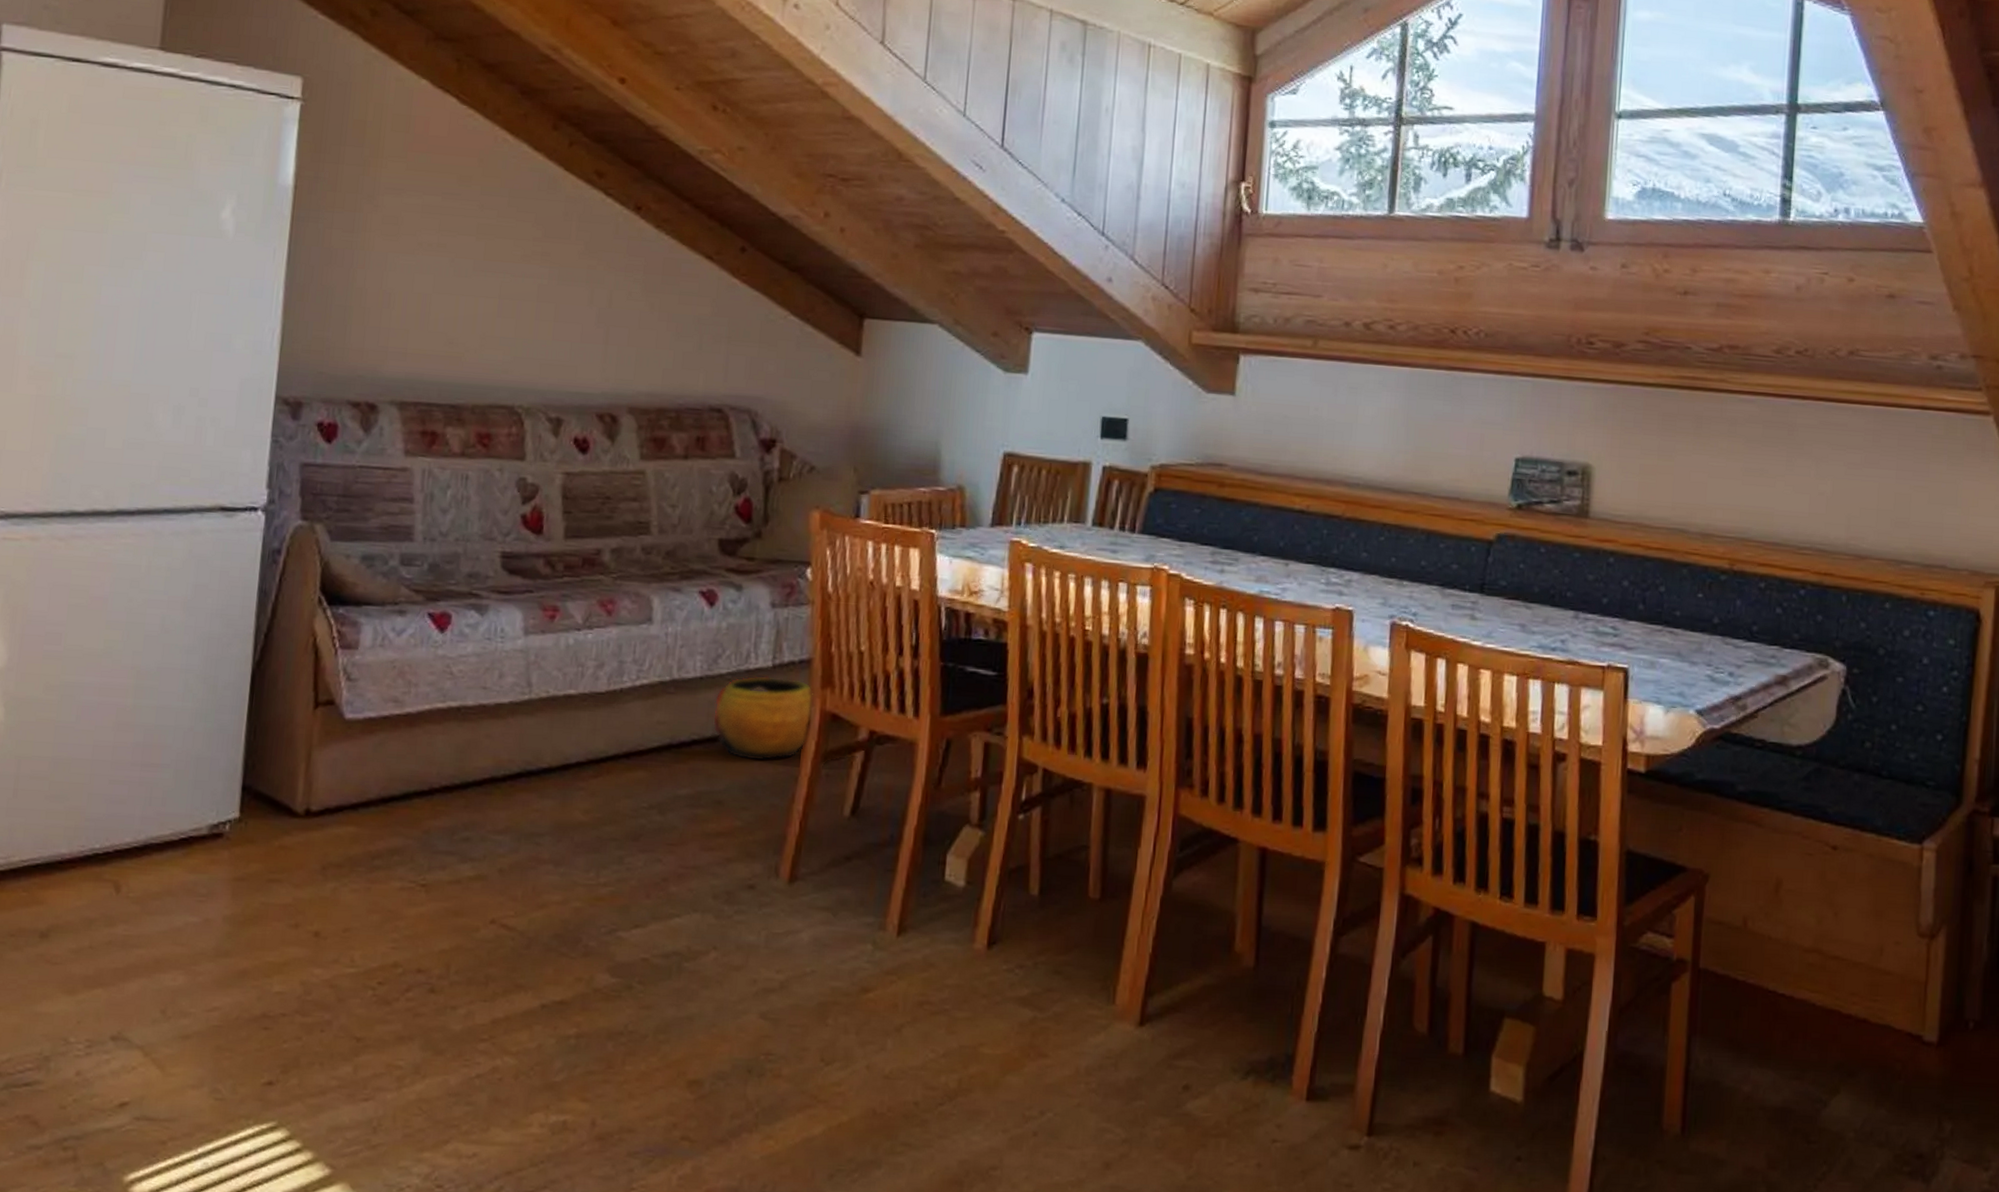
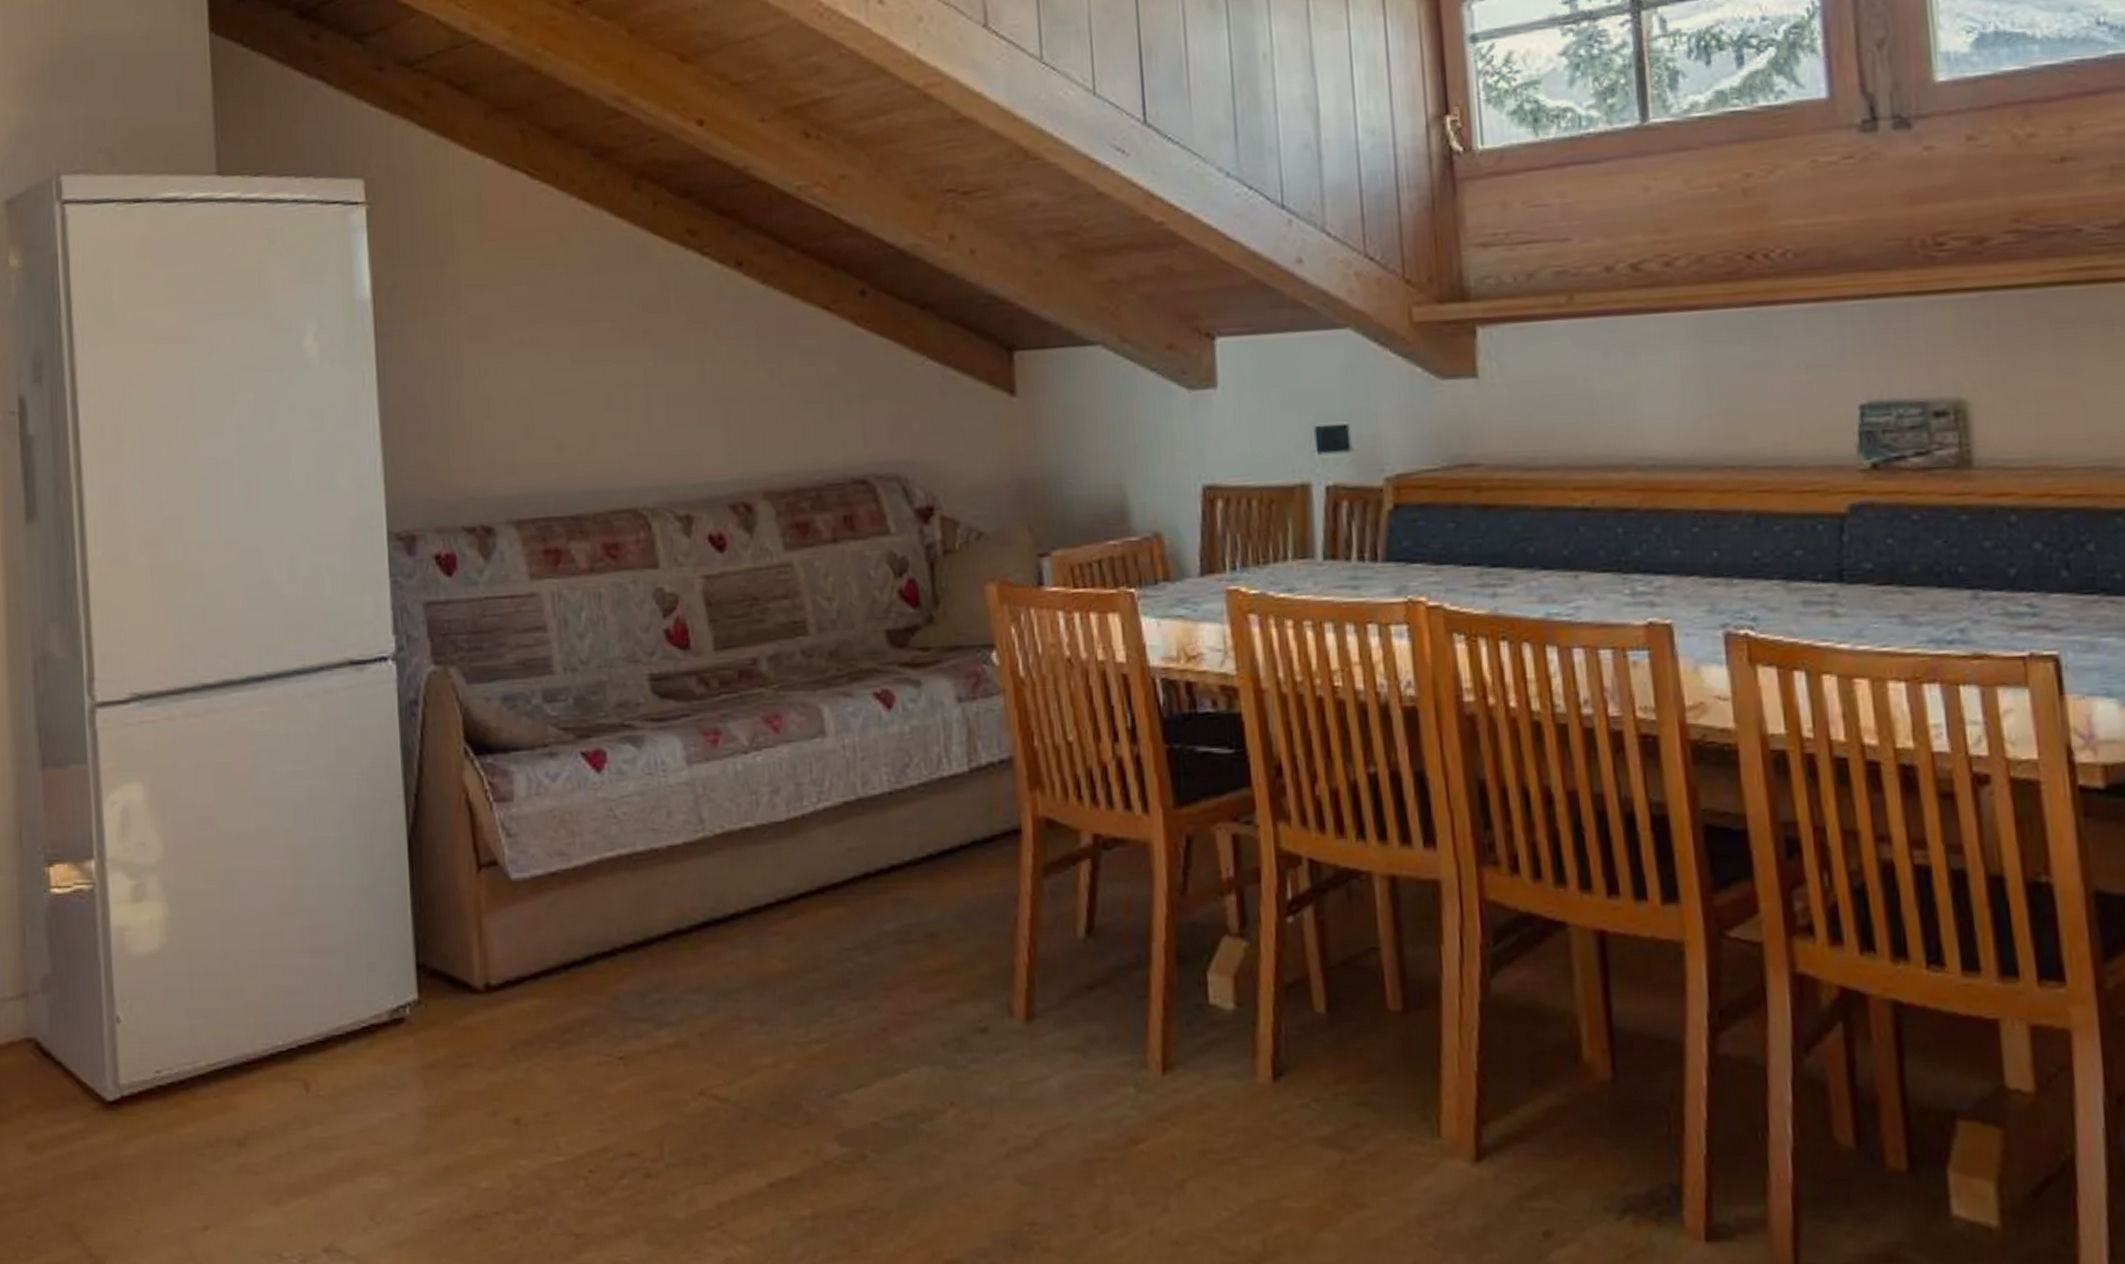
clay pot: present [713,675,813,761] -> none [910,783,1023,882]

